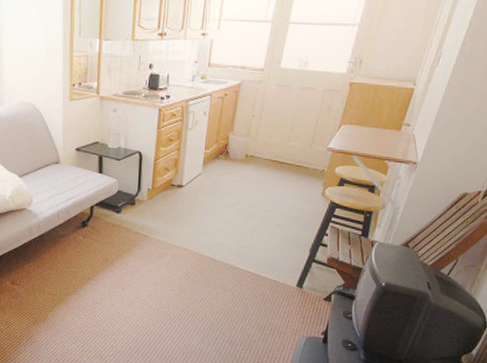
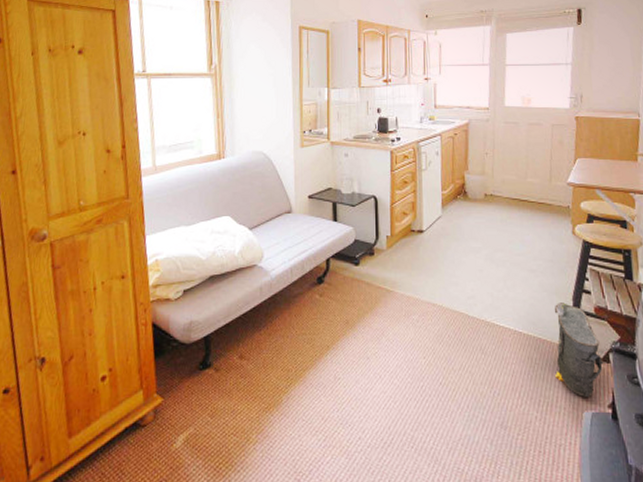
bag: none [281,253,326,327] -> present [554,303,604,398]

